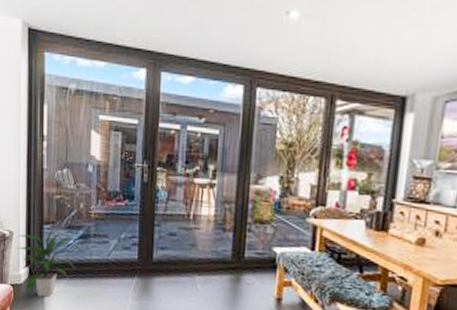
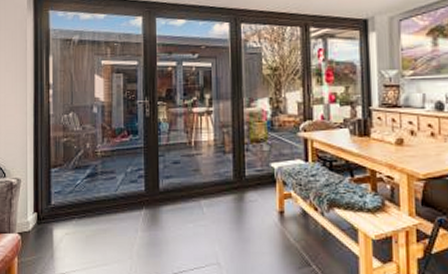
indoor plant: present [16,228,76,297] -> none [24,171,84,242]

